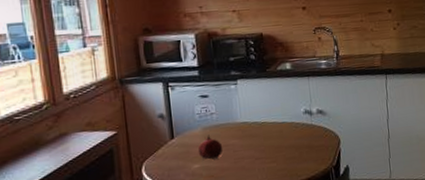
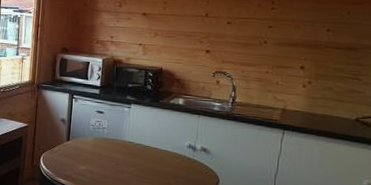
fruit: present [197,134,223,160] -> none [86,144,108,168]

